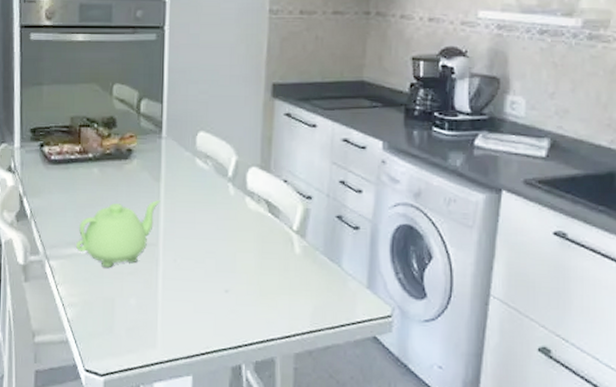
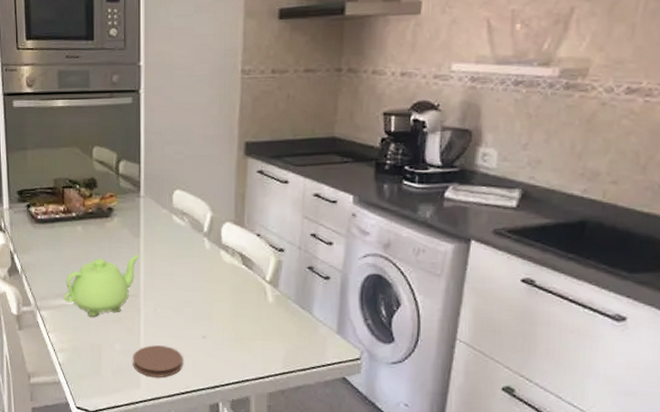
coaster: none [149,300,204,336] -> present [133,345,183,378]

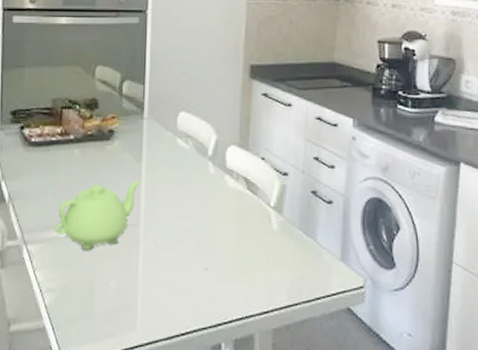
coaster: present [133,345,183,378] -> none [129,280,184,317]

